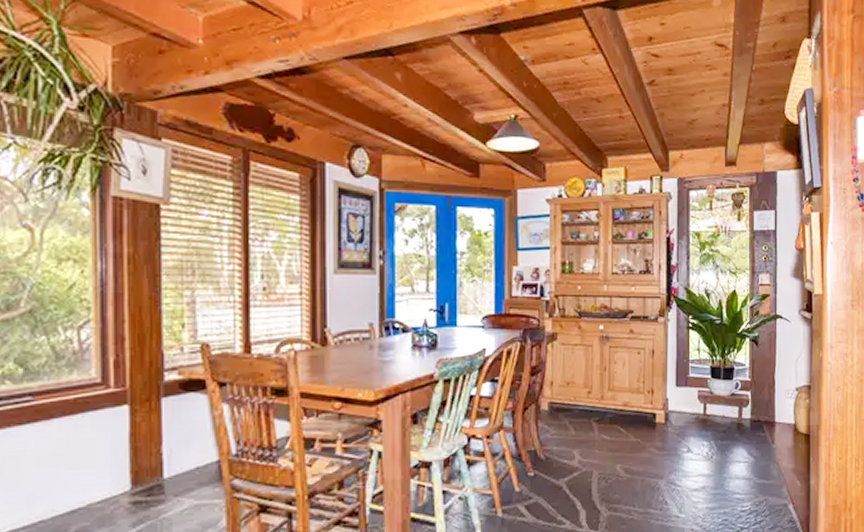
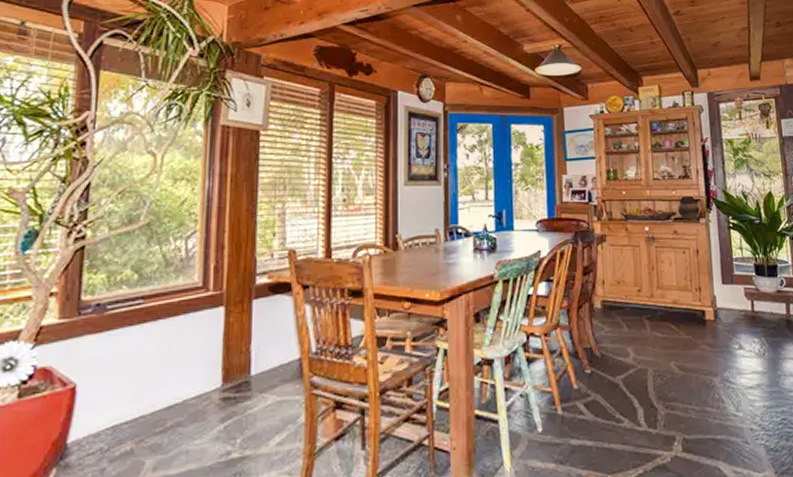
ceramic jug: none [636,291,659,318] -> present [678,194,700,220]

